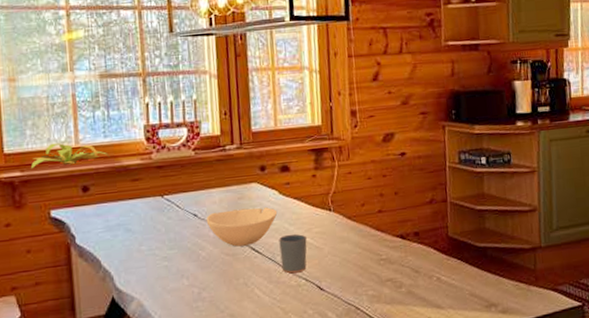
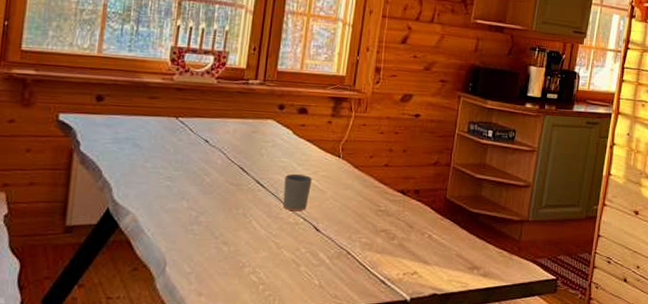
plant: present [31,142,110,169] -> none [47,48,131,73]
bowl: present [206,207,278,247] -> none [216,141,289,178]

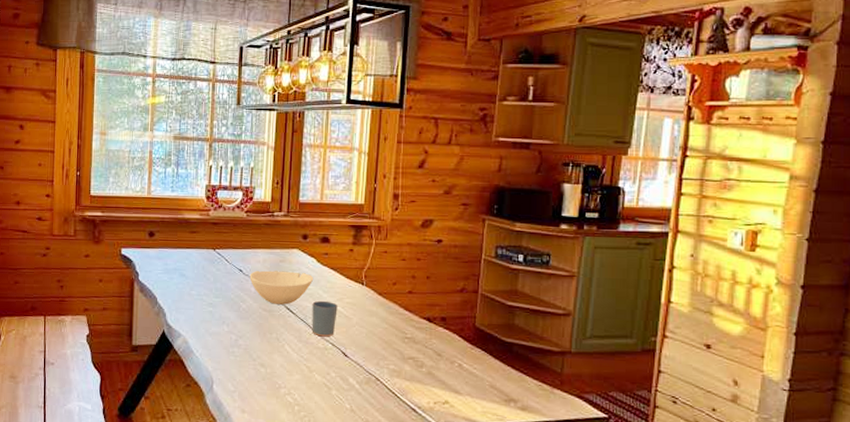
bowl: none [216,141,289,178] -> present [249,270,314,305]

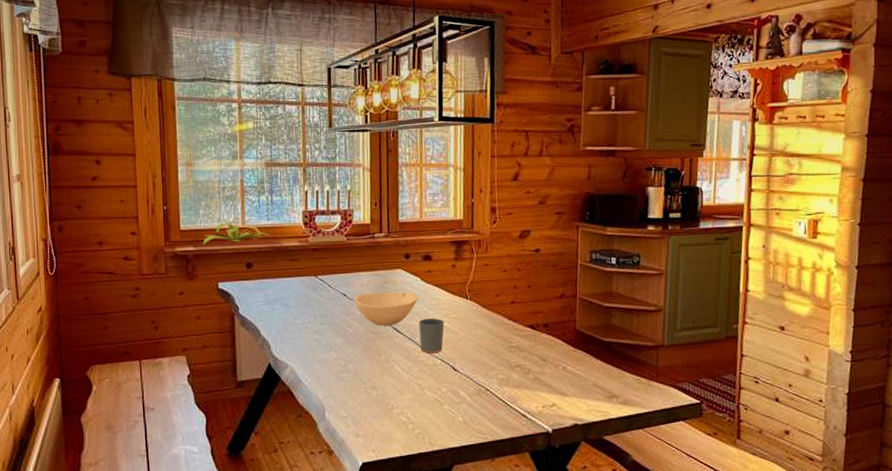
plant: none [111,191,175,212] -> present [203,222,272,245]

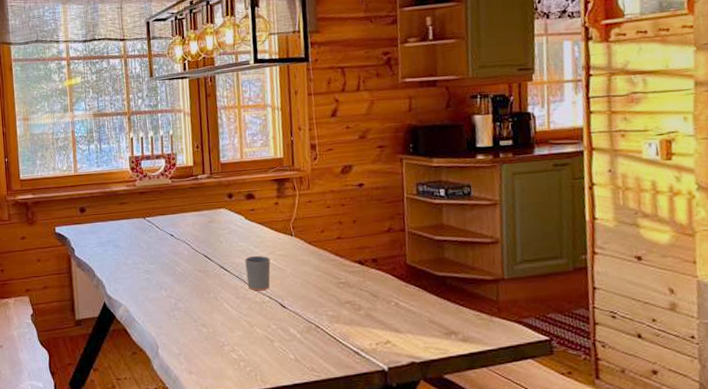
plant: present [203,222,272,245] -> none [41,171,102,193]
bowl: present [354,291,419,326] -> none [181,230,244,265]

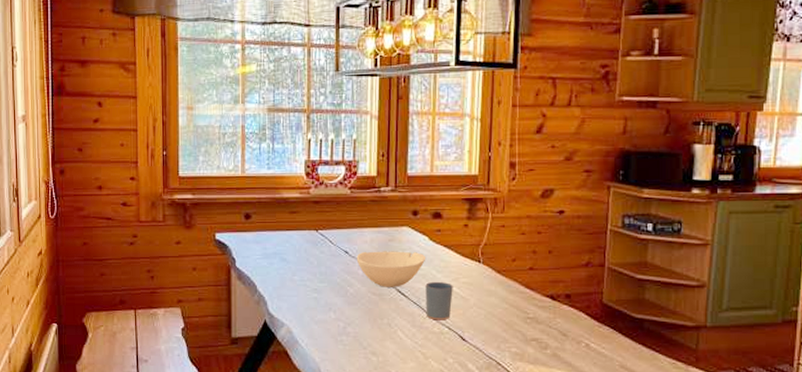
bowl: none [181,230,244,265] -> present [356,251,426,287]

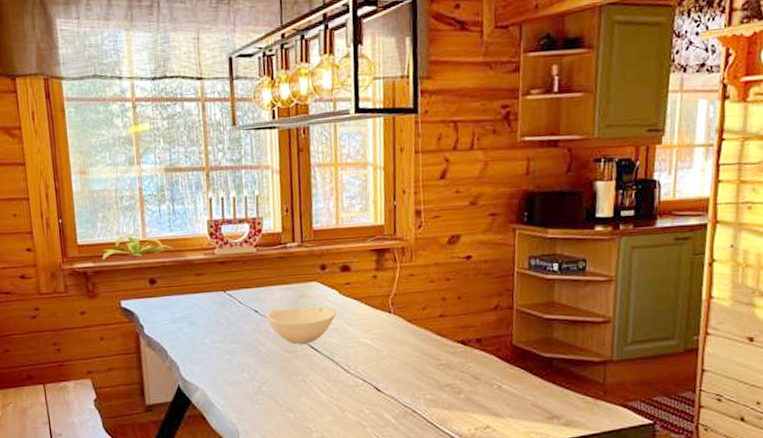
plant: none [202,170,272,193] -> present [102,235,175,261]
mug: present [425,282,453,320] -> none [337,335,366,373]

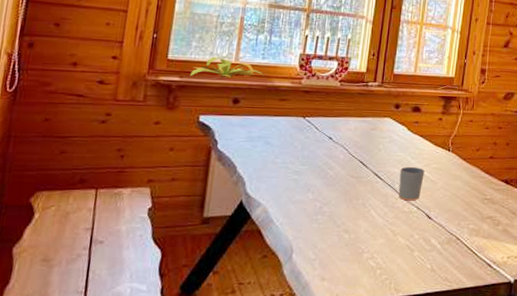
bowl: present [266,306,337,344] -> none [339,138,404,171]
mug: none [337,335,366,373] -> present [398,167,425,201]

